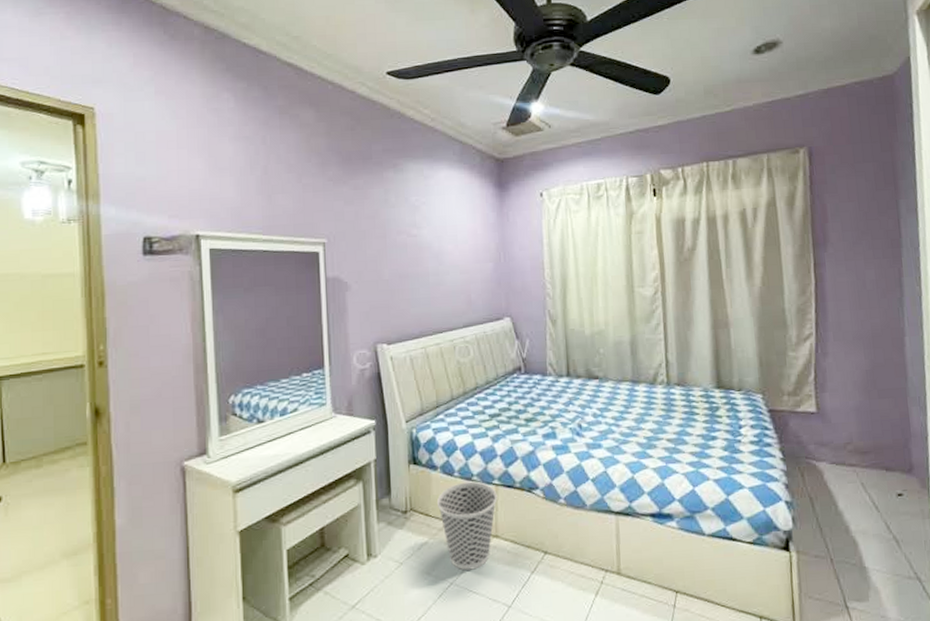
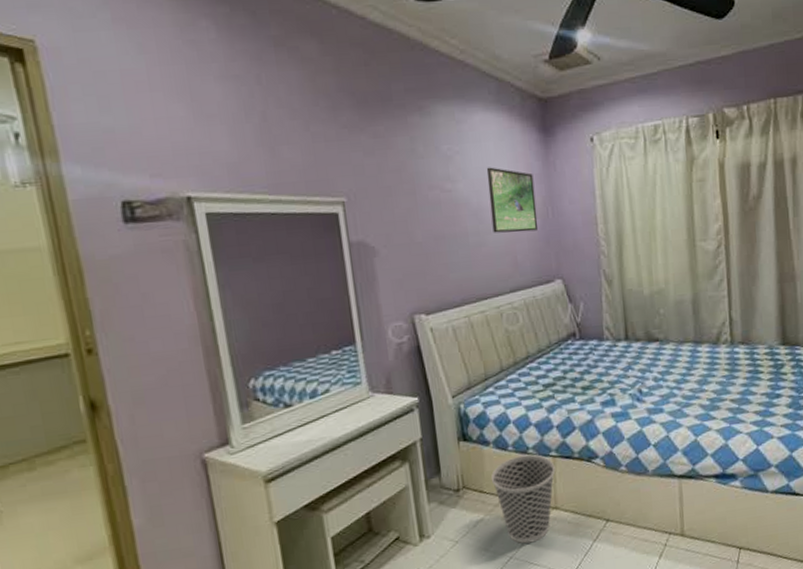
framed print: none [448,216,491,274] -> present [486,167,538,233]

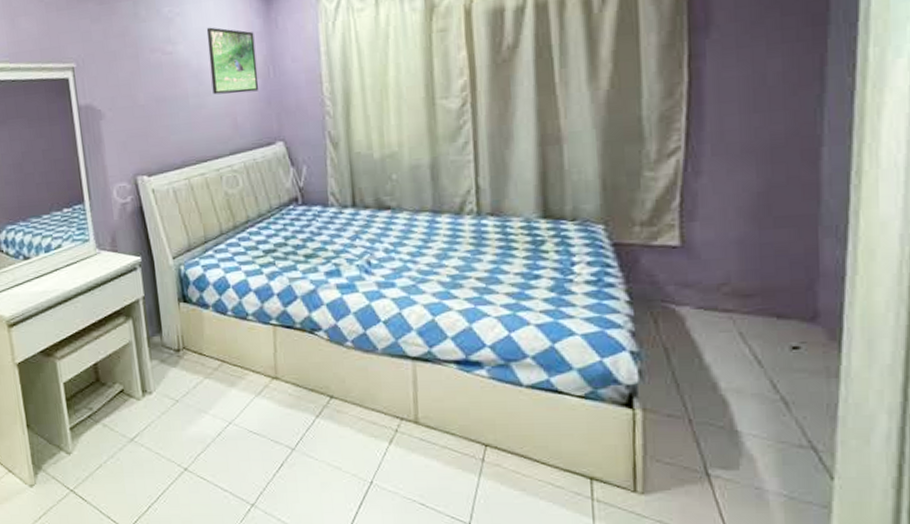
wastebasket: present [491,454,556,544] -> none [211,321,276,411]

